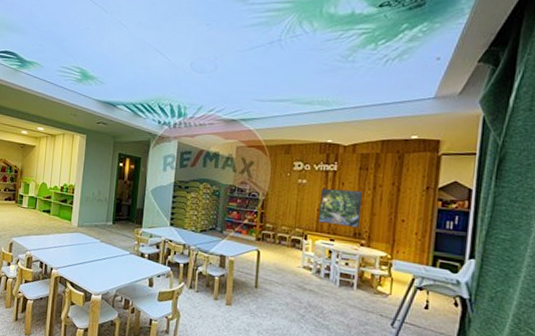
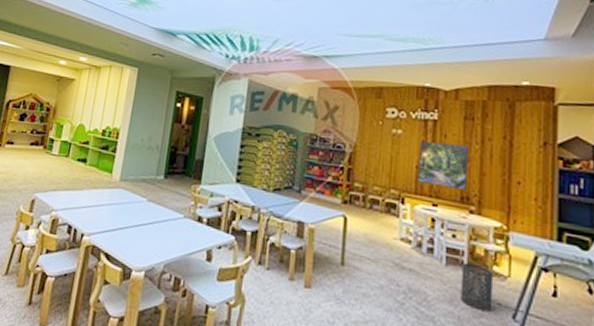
trash can: none [350,284,378,322] -> present [460,262,494,313]

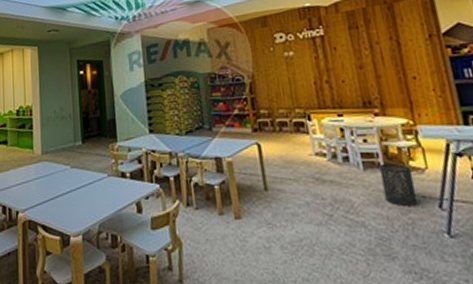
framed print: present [417,140,470,191] -> none [313,53,367,97]

